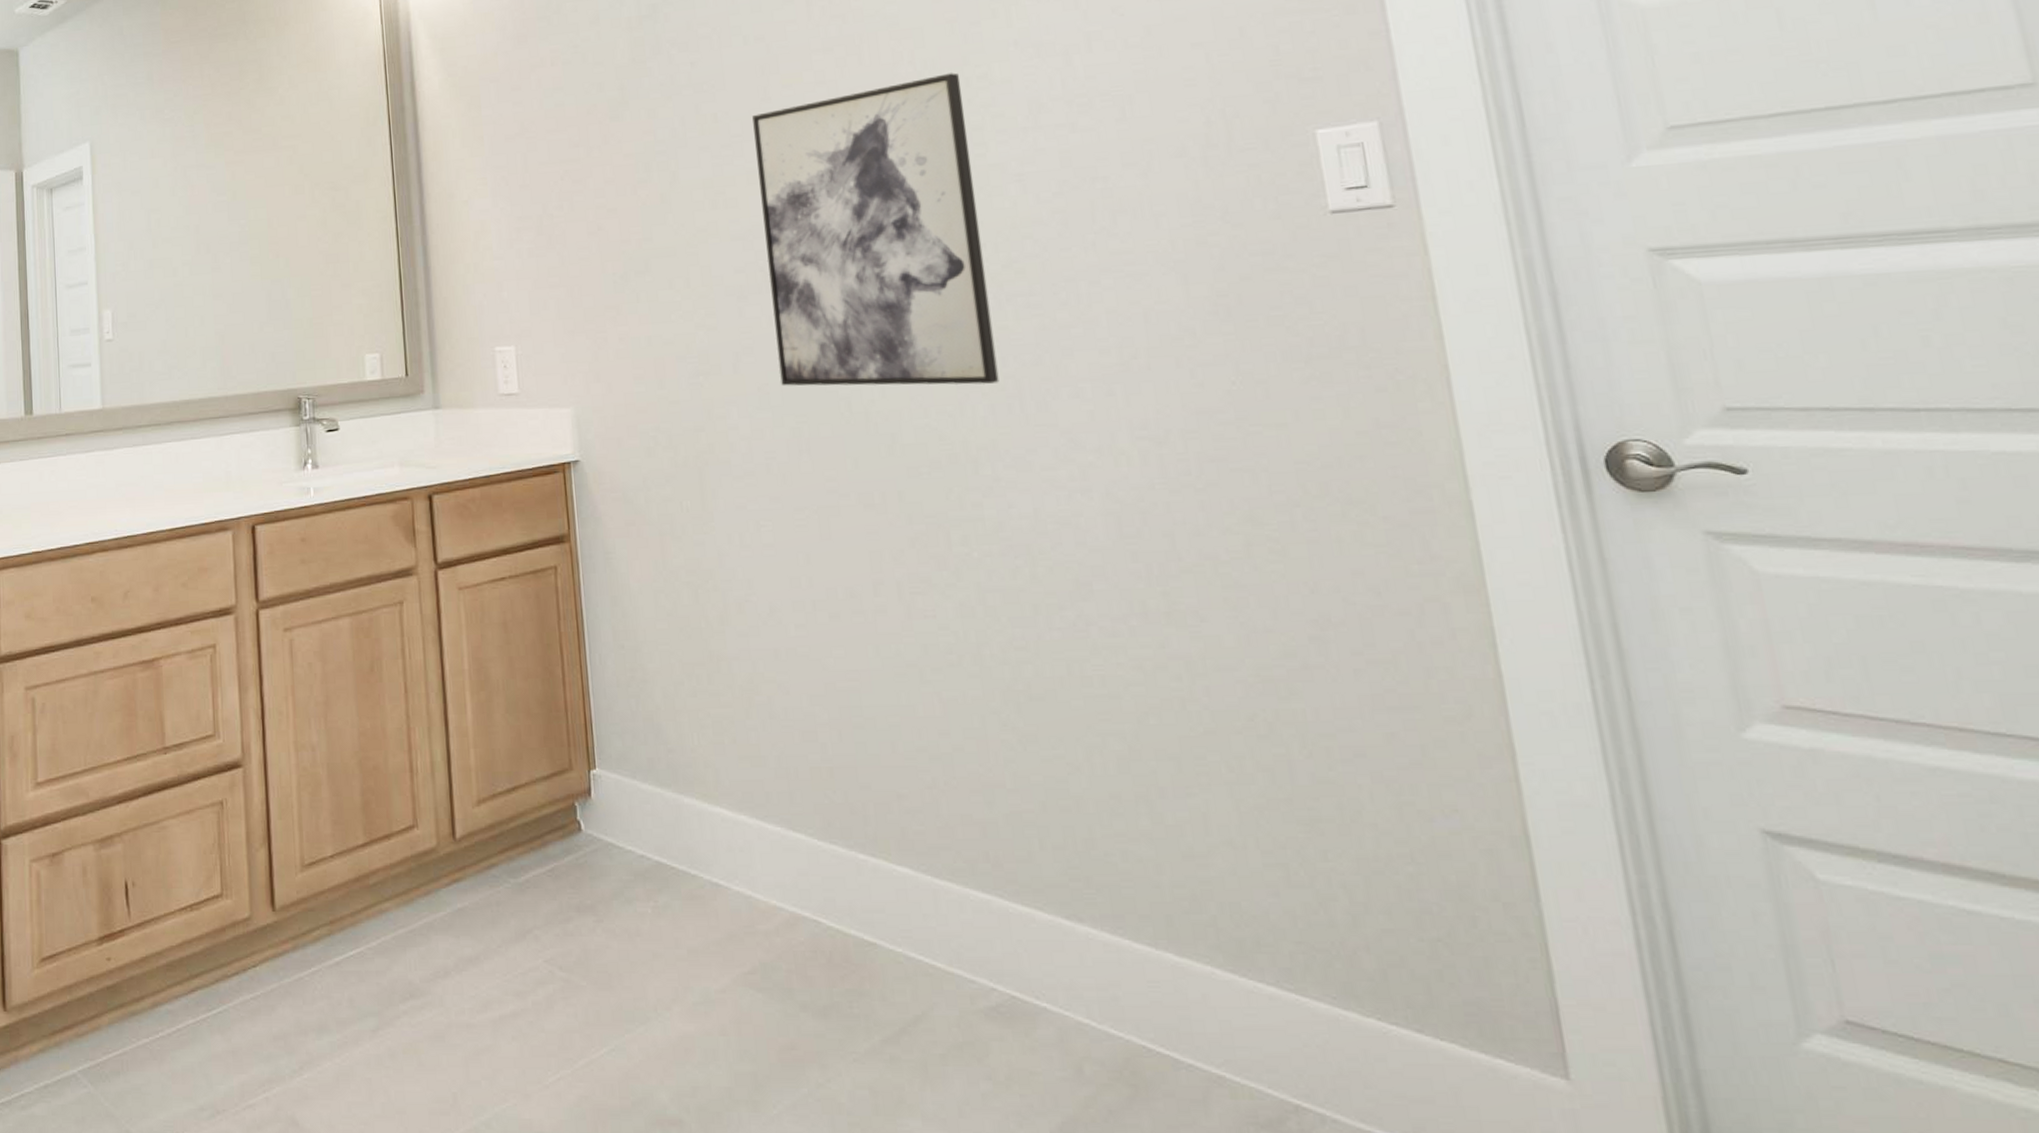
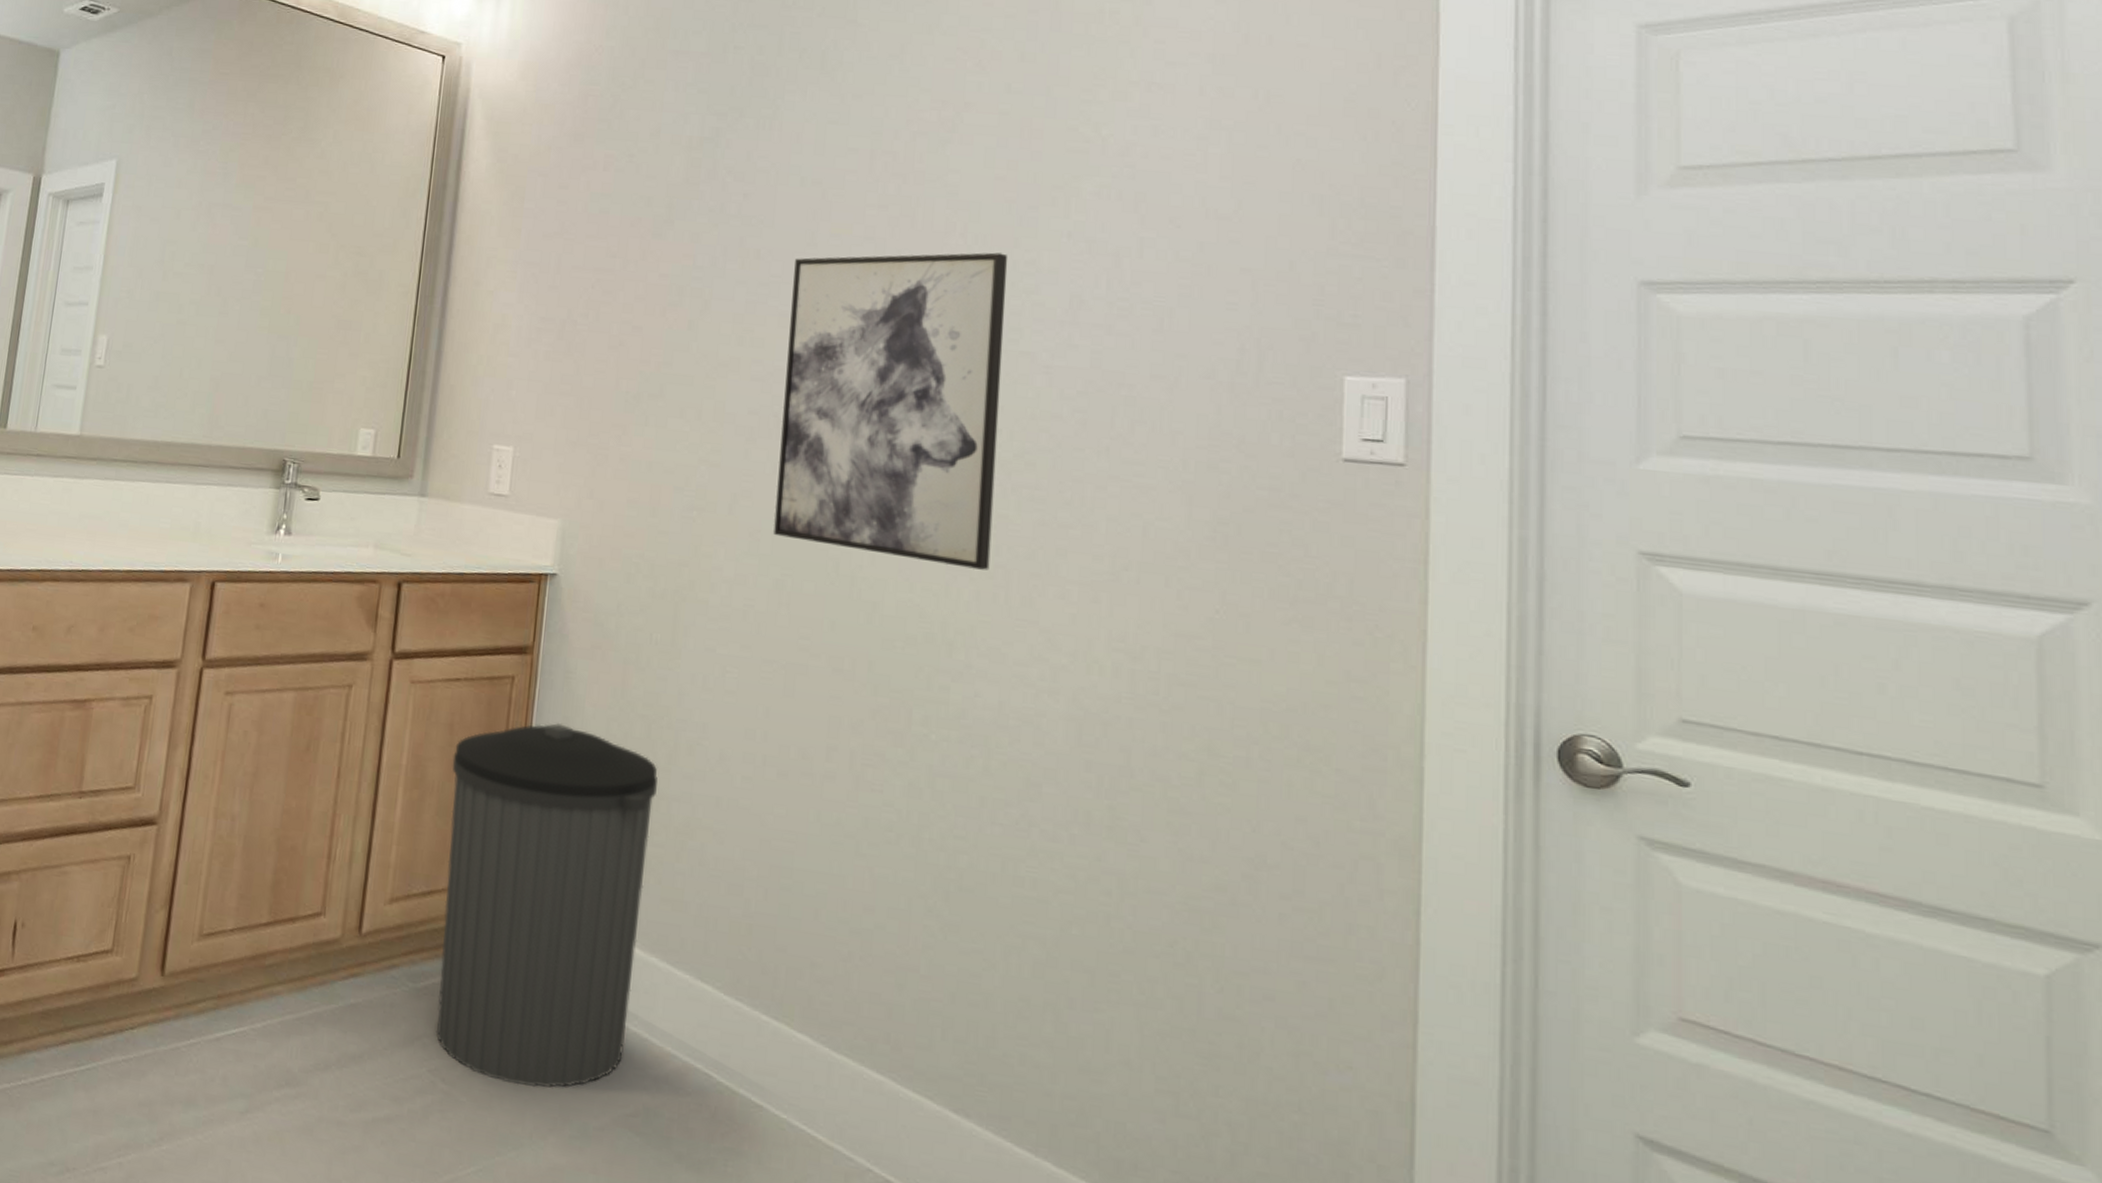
trash can: none [512,603,731,961] -> present [435,722,658,1088]

